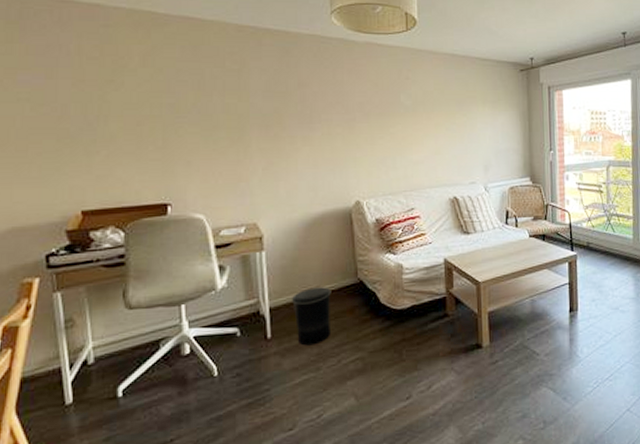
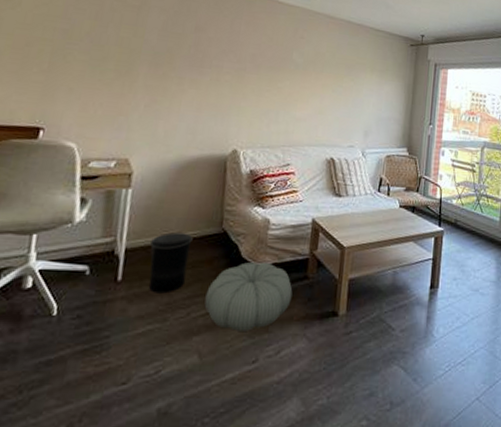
pouf: none [353,305,435,372] -> present [204,262,293,331]

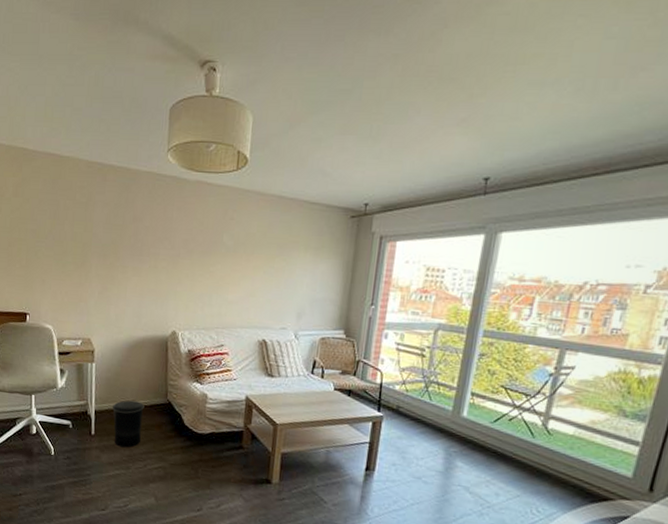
pouf: present [204,262,293,331] -> none [157,429,230,485]

